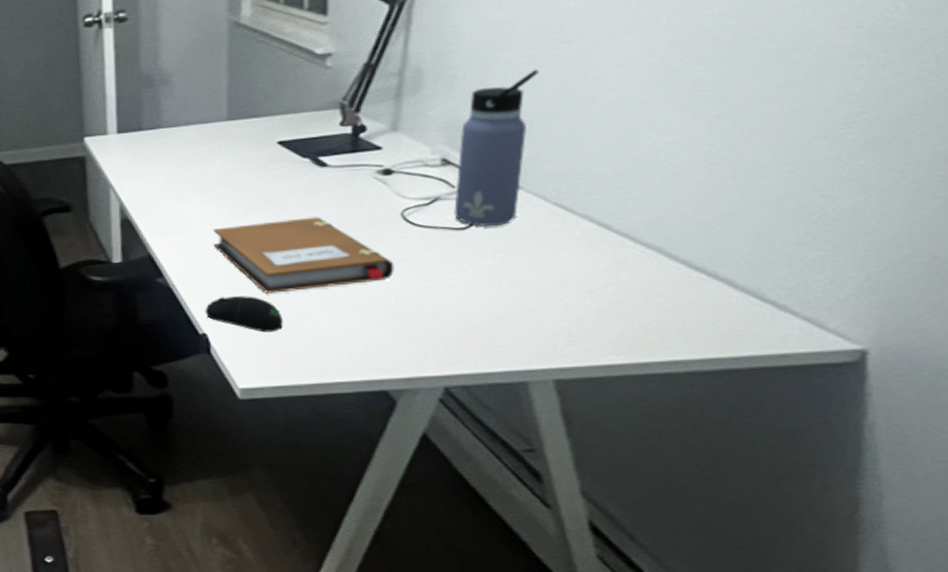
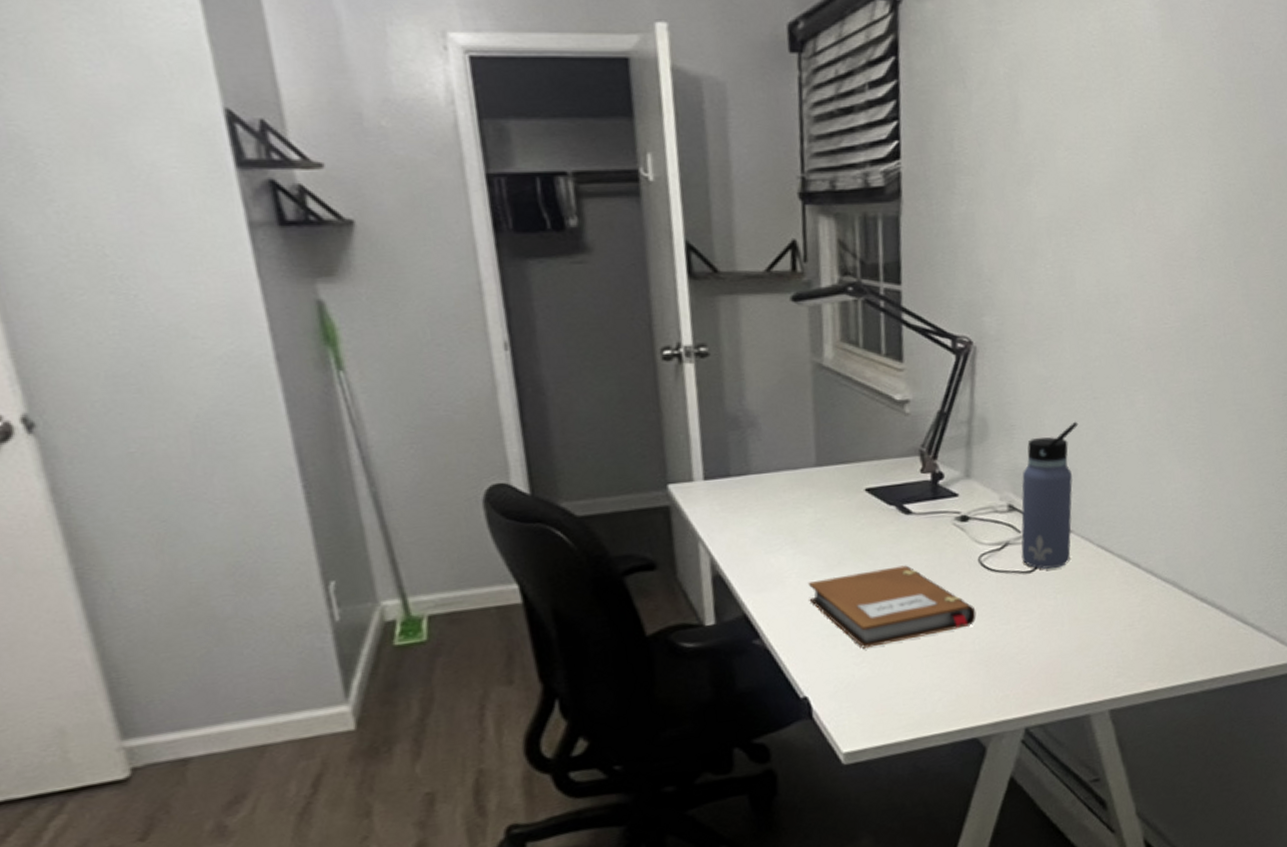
computer mouse: present [204,296,283,333] -> none [804,652,881,690]

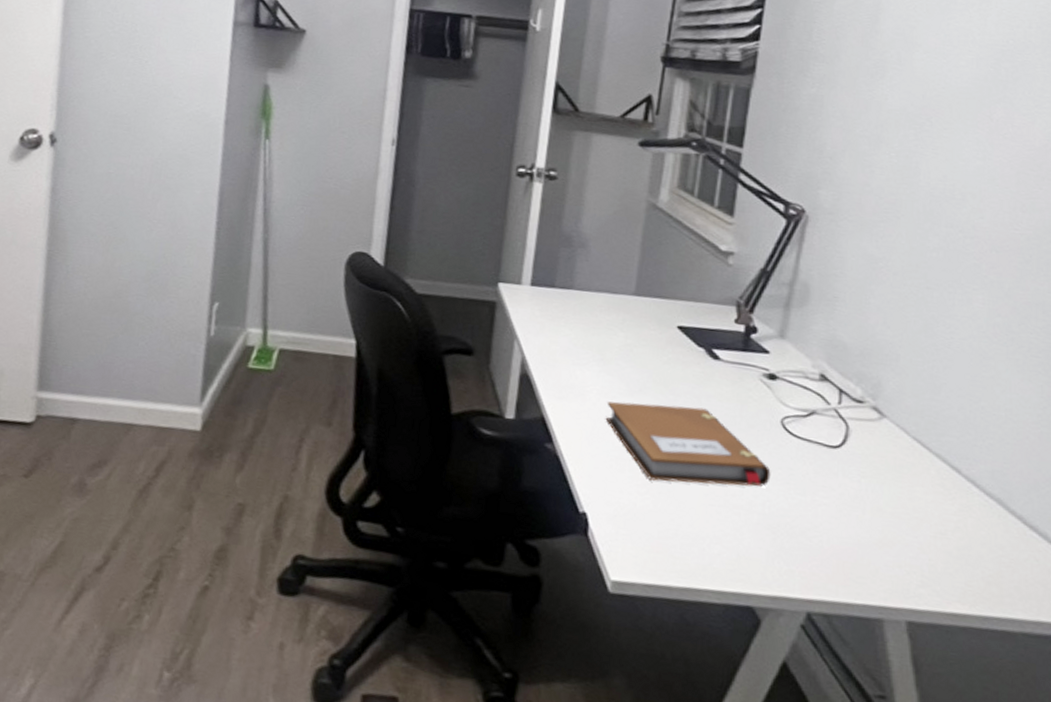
water bottle: present [1021,421,1079,569] -> none [827,306,907,451]

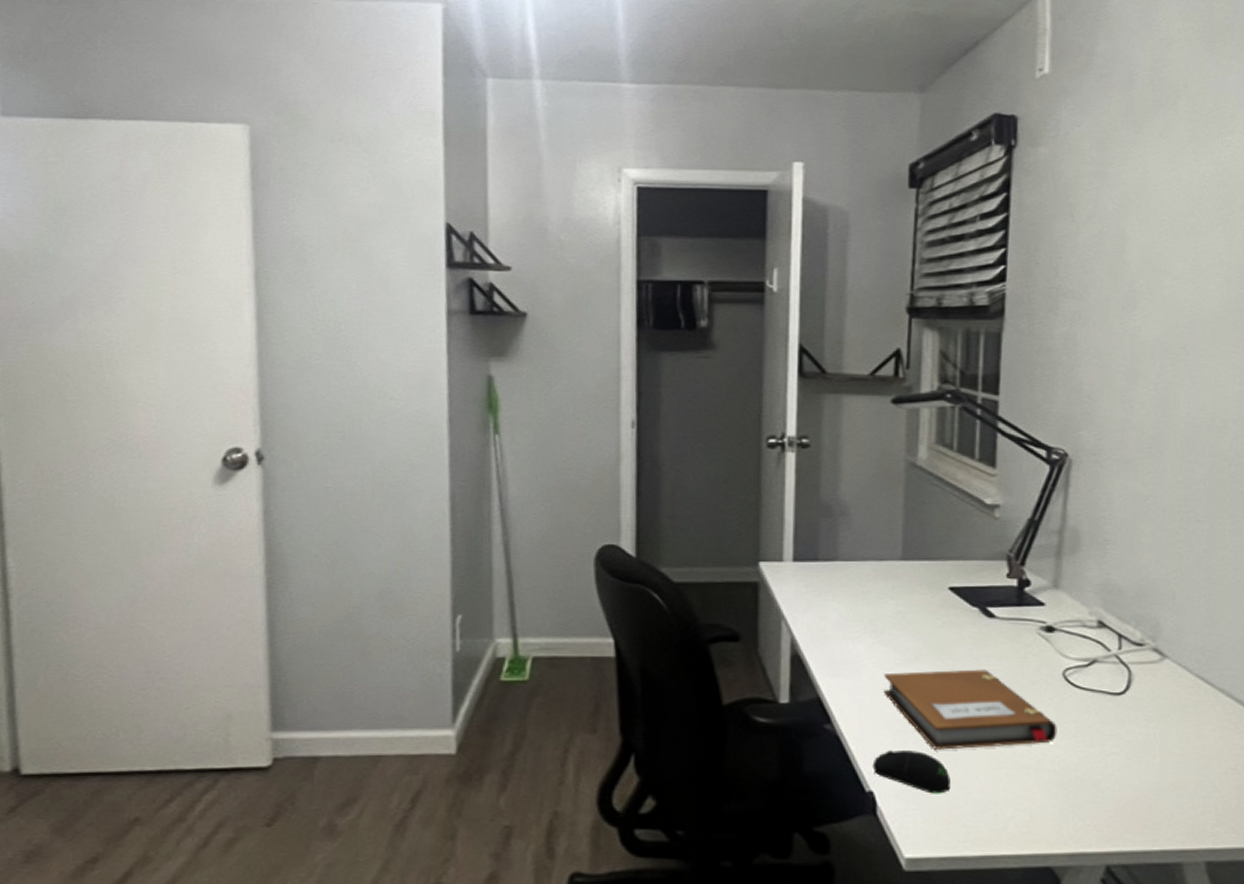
computer mouse: none [588,475,662,524] -> present [872,750,951,794]

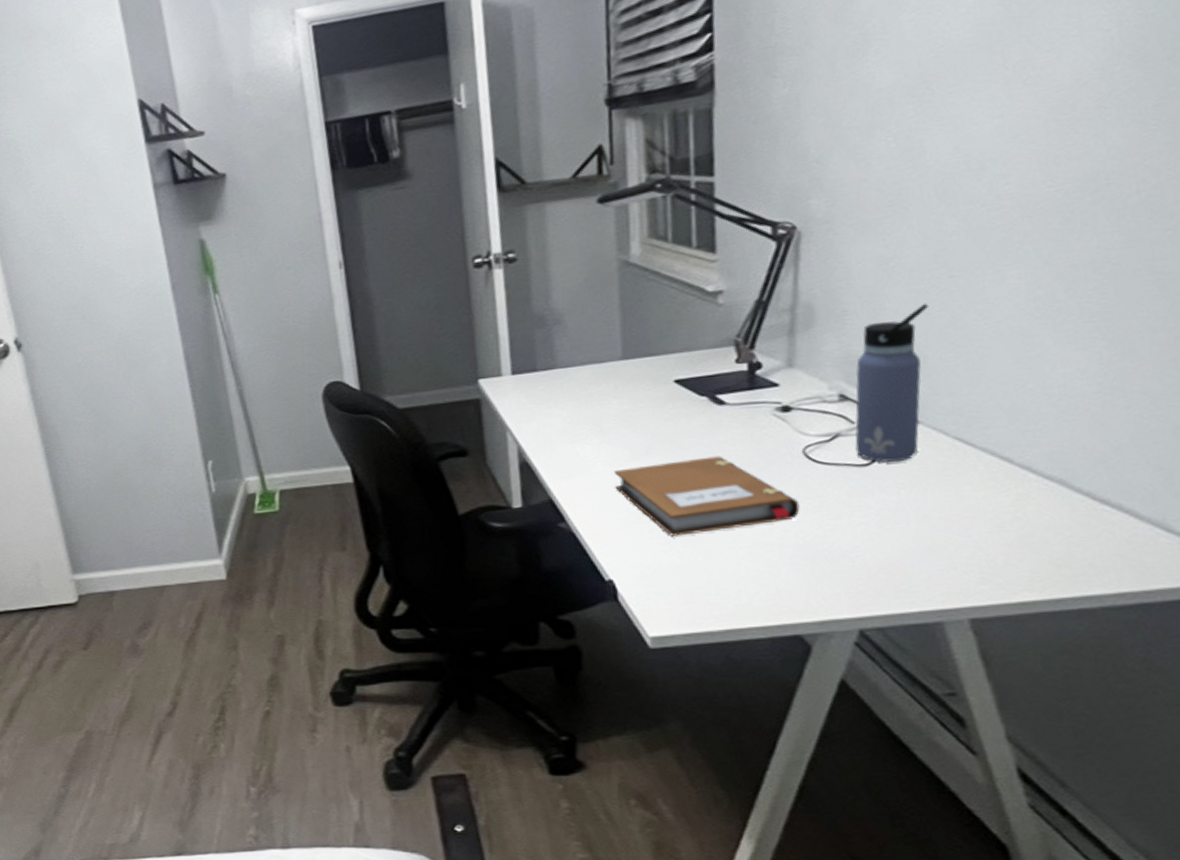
computer mouse: present [872,750,951,794] -> none [609,539,691,577]
water bottle: none [1110,542,1179,695] -> present [855,303,929,463]

